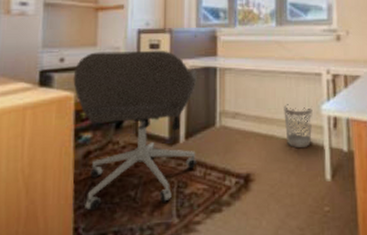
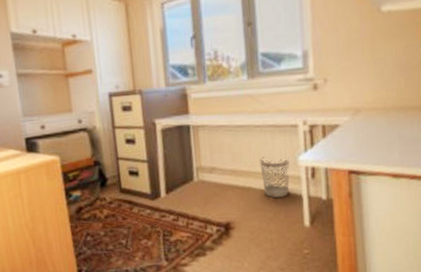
office chair: present [73,50,198,211] -> none [55,111,178,257]

